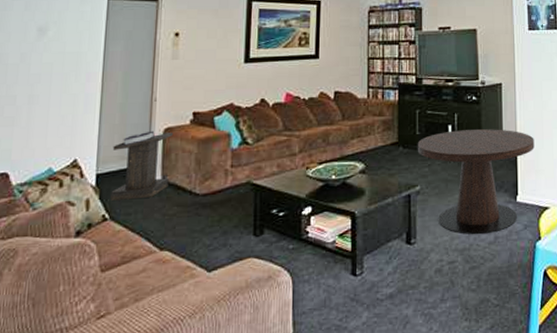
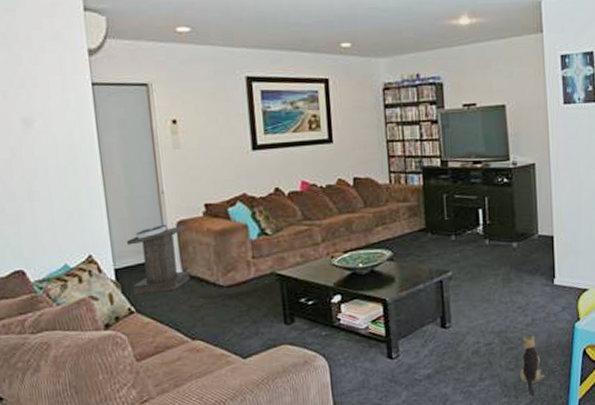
pedestal table: present [417,129,534,234] -> none [446,212,572,317]
plush toy: none [481,255,506,320] -> present [520,336,545,396]

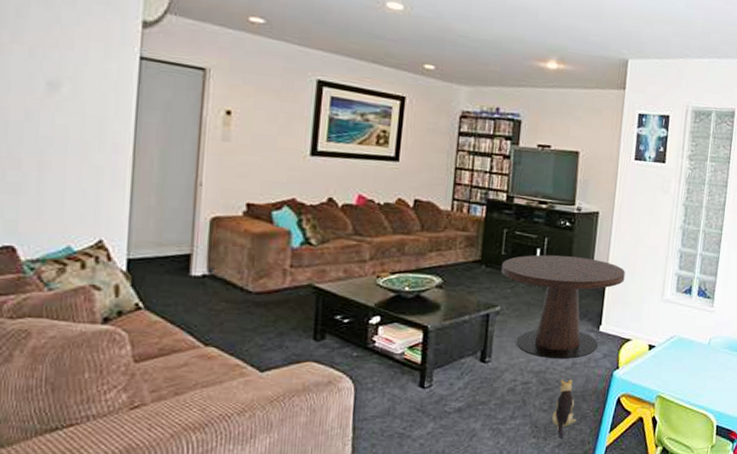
lectern: present [126,224,190,294] -> none [145,218,223,290]
pedestal table: none [446,212,572,317] -> present [501,254,626,359]

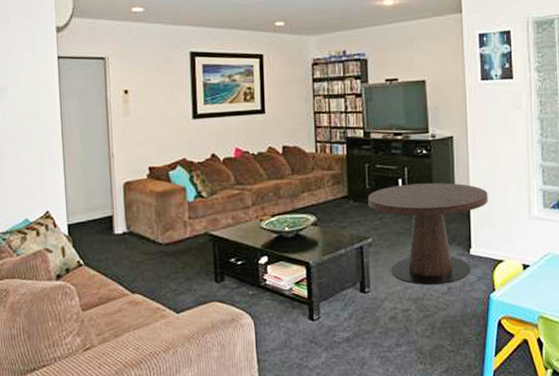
plush toy: present [552,379,577,439] -> none [435,304,460,364]

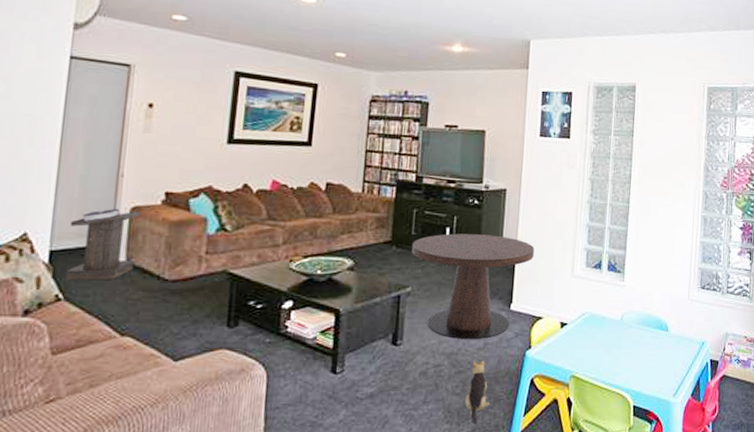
lectern: none [79,184,133,248] -> present [65,208,142,281]
plush toy: none [435,304,460,364] -> present [465,361,490,424]

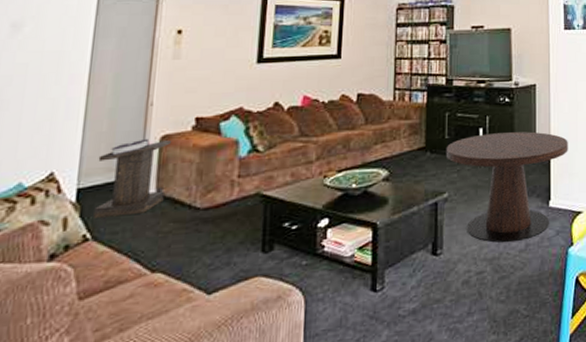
plush toy: present [465,361,490,424] -> none [510,263,536,332]

